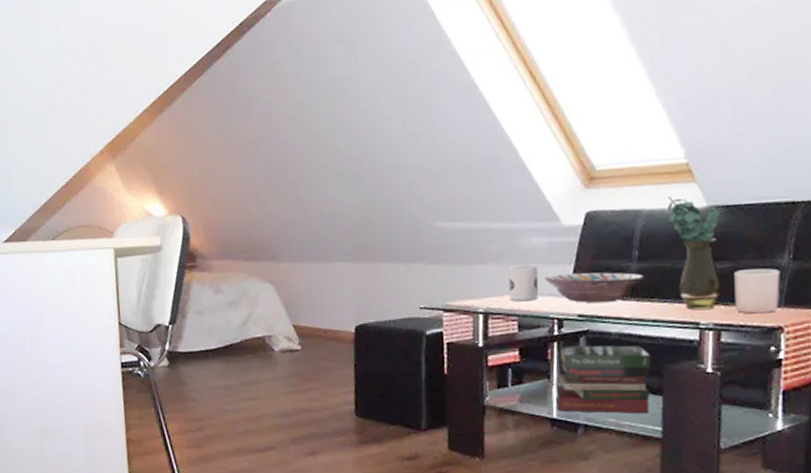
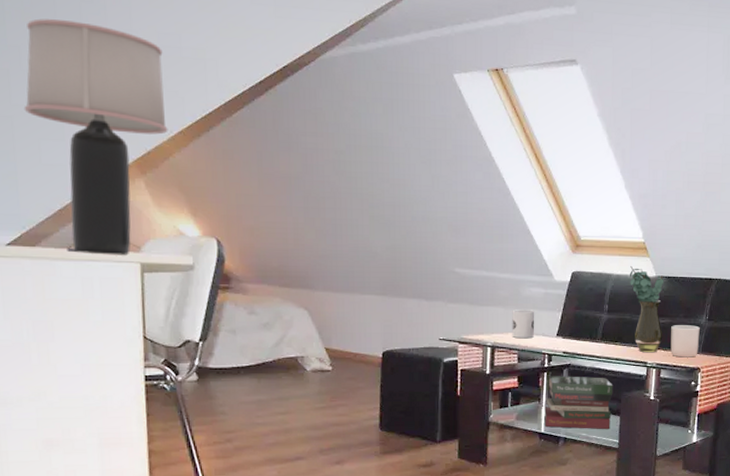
table lamp: none [14,17,134,244] -> present [23,18,168,256]
decorative bowl: present [543,272,645,303] -> none [539,318,612,344]

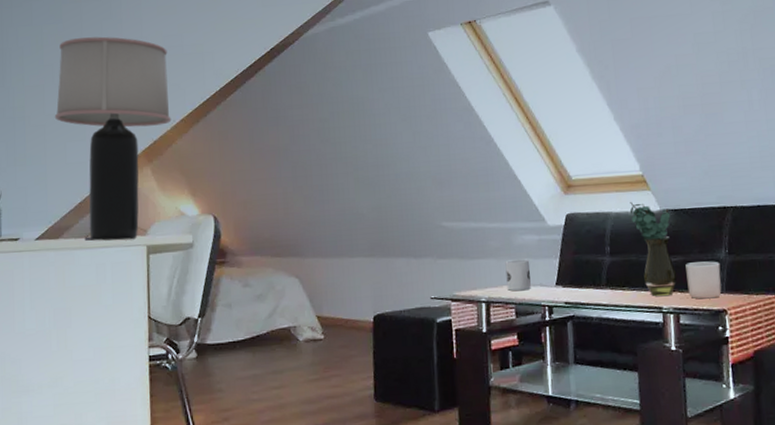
books: present [544,376,613,430] -> none [550,328,628,389]

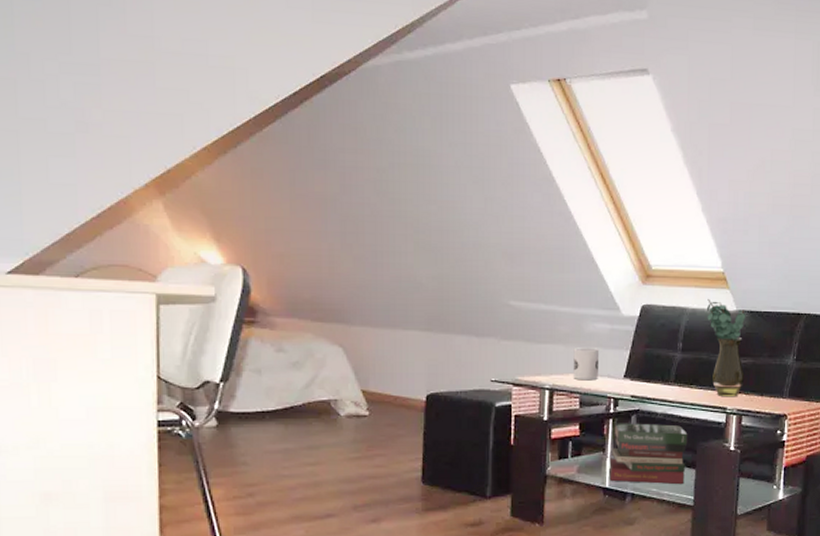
table lamp: present [54,36,172,242] -> none [31,23,191,286]
books: none [550,328,628,389] -> present [609,423,688,485]
mug: present [685,261,722,299] -> none [753,366,787,403]

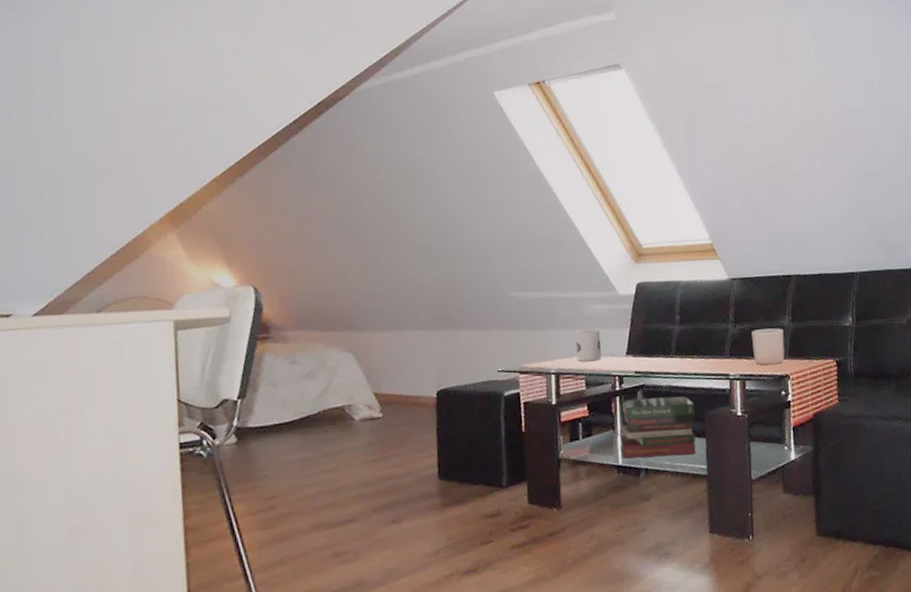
vase: present [706,299,746,397] -> none [699,271,744,364]
mug: none [753,366,787,403] -> present [751,328,785,365]

